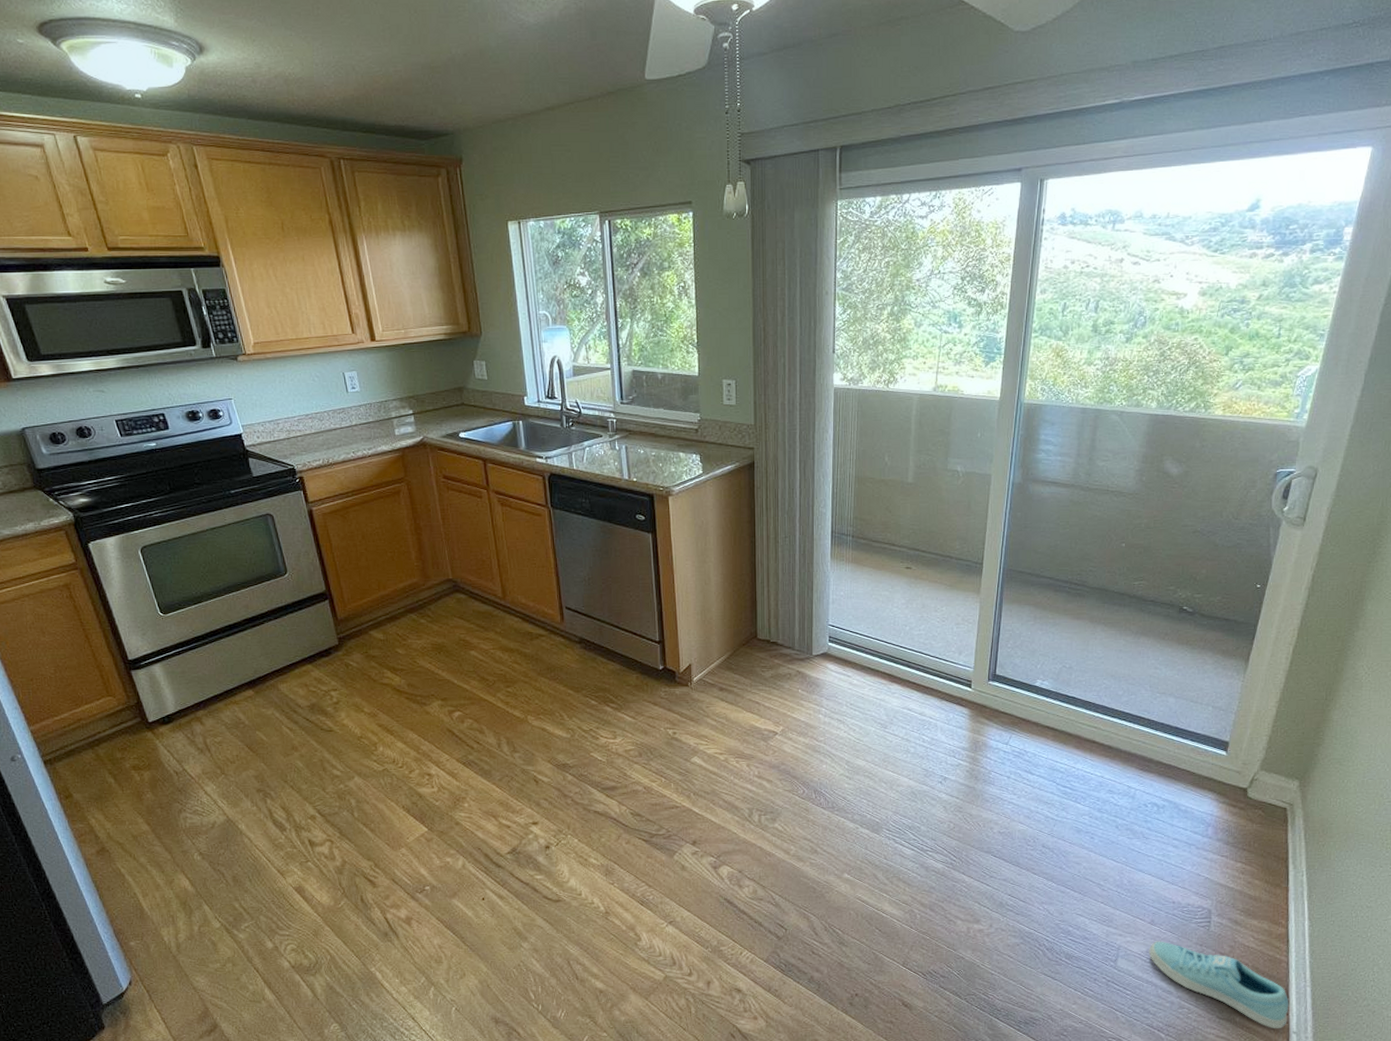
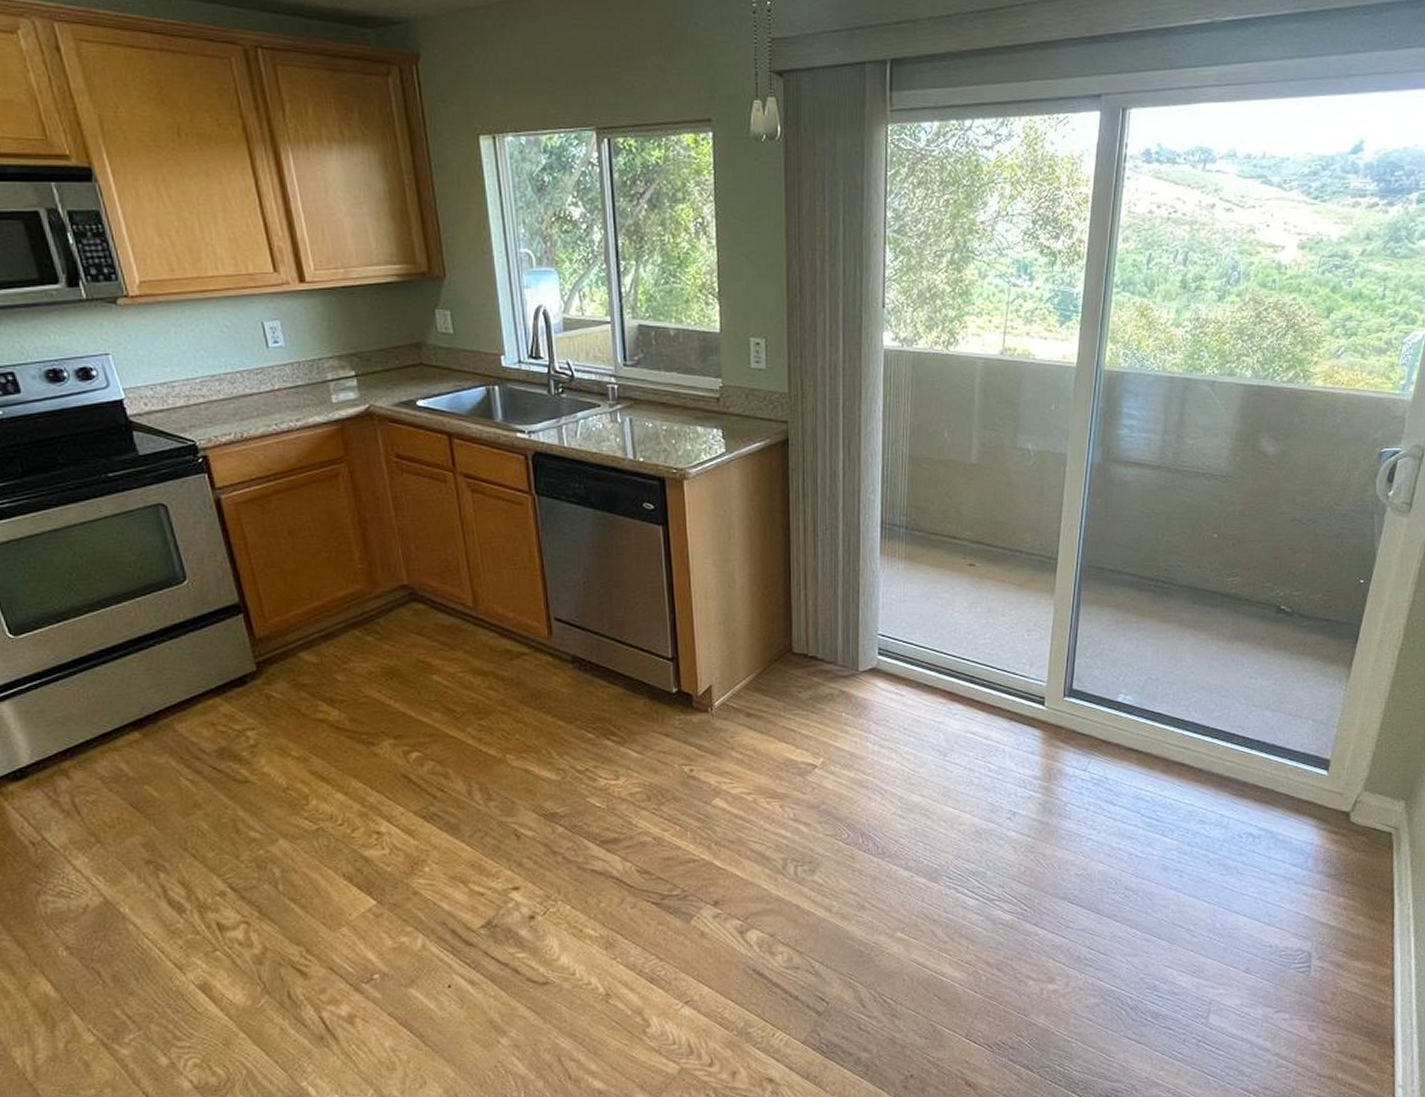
sneaker: present [1149,941,1289,1029] -> none [1243,991,1395,1084]

